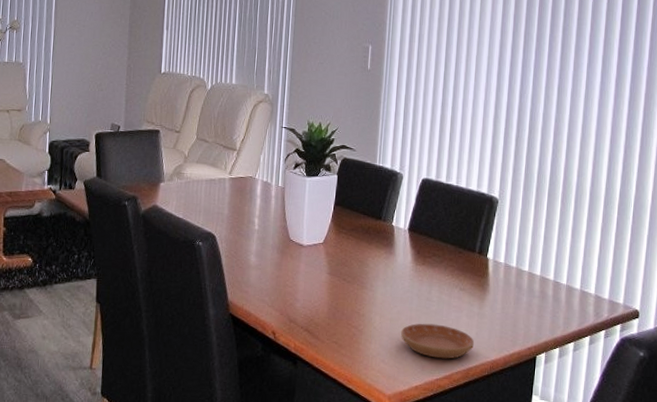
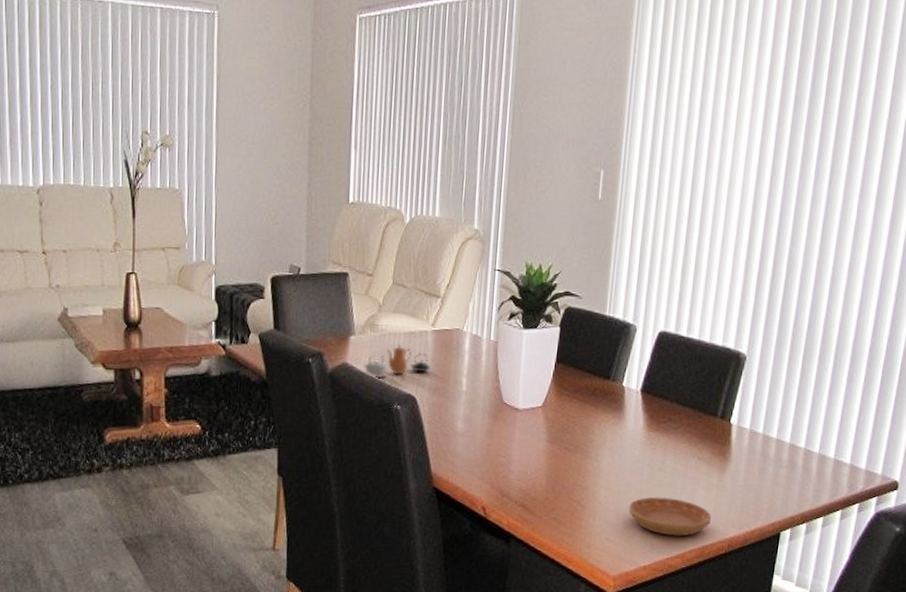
teapot: none [171,189,229,218] -> present [363,344,432,378]

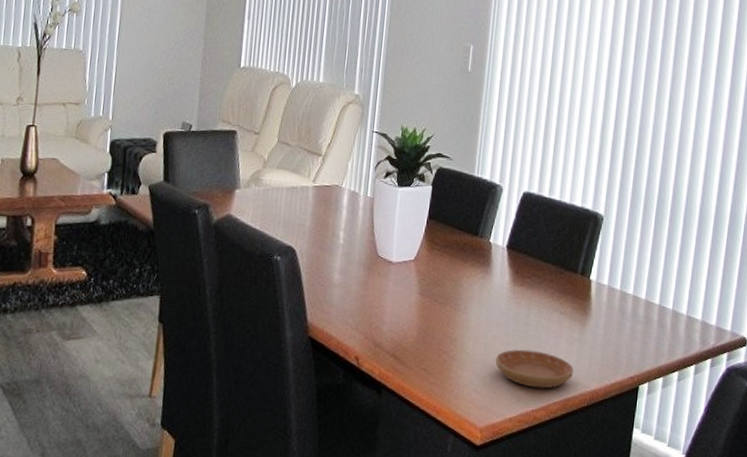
teapot: present [363,344,432,378] -> none [246,198,311,230]

